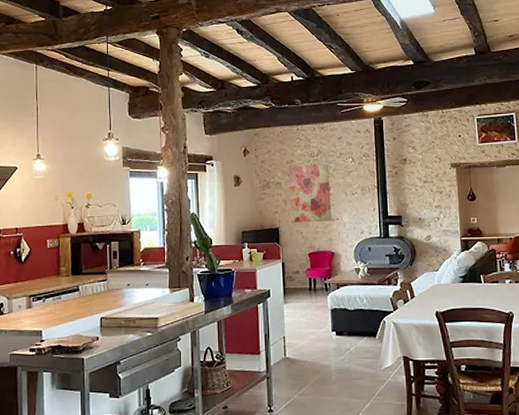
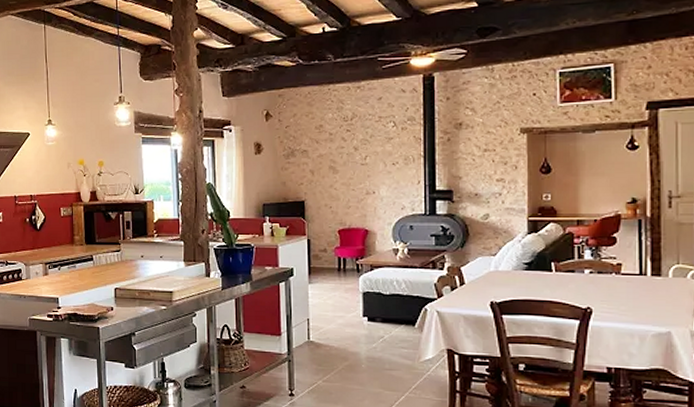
wall art: present [288,164,332,223] -> none [316,129,367,196]

